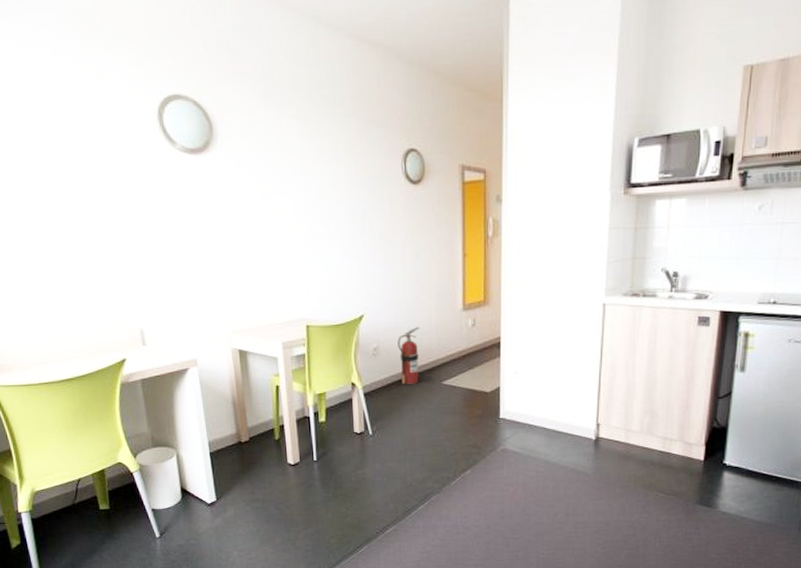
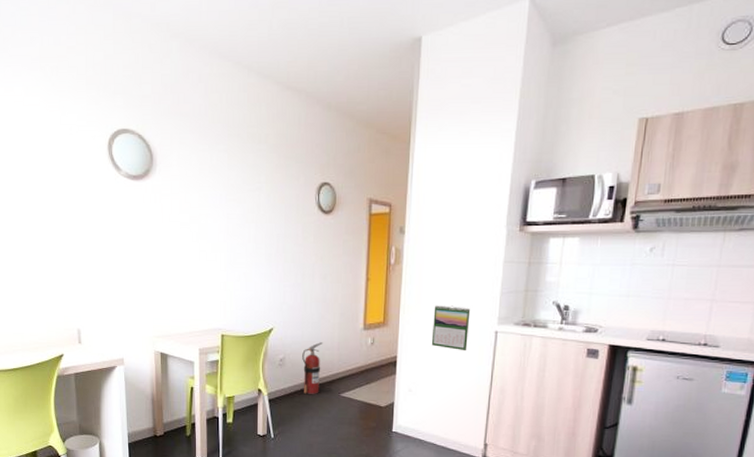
calendar: none [537,279,576,327] -> present [432,305,471,351]

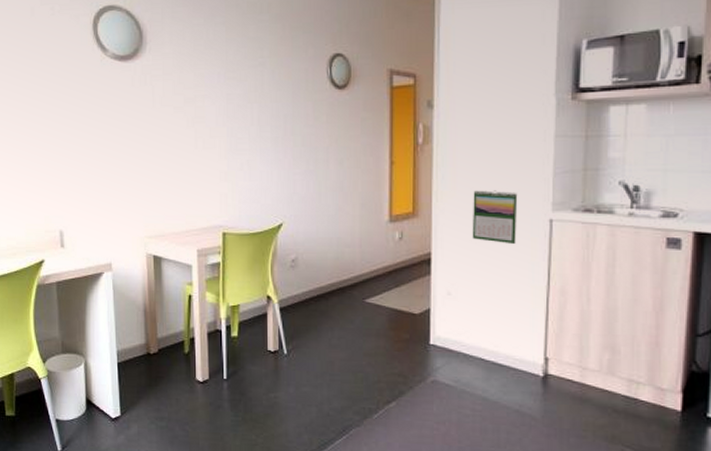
fire extinguisher: present [302,342,323,394] -> none [318,239,342,301]

